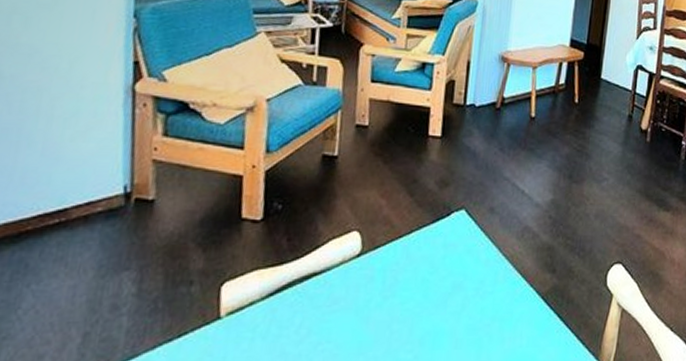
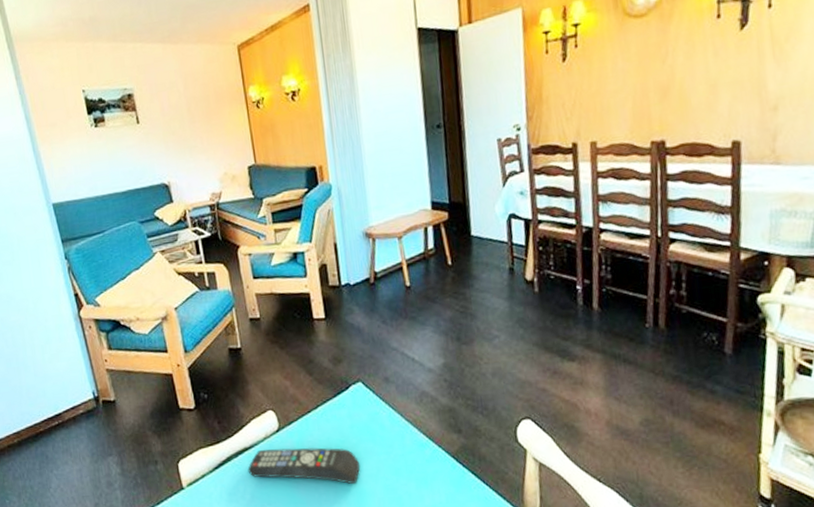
remote control: none [310,275,445,323] -> present [247,447,361,485]

